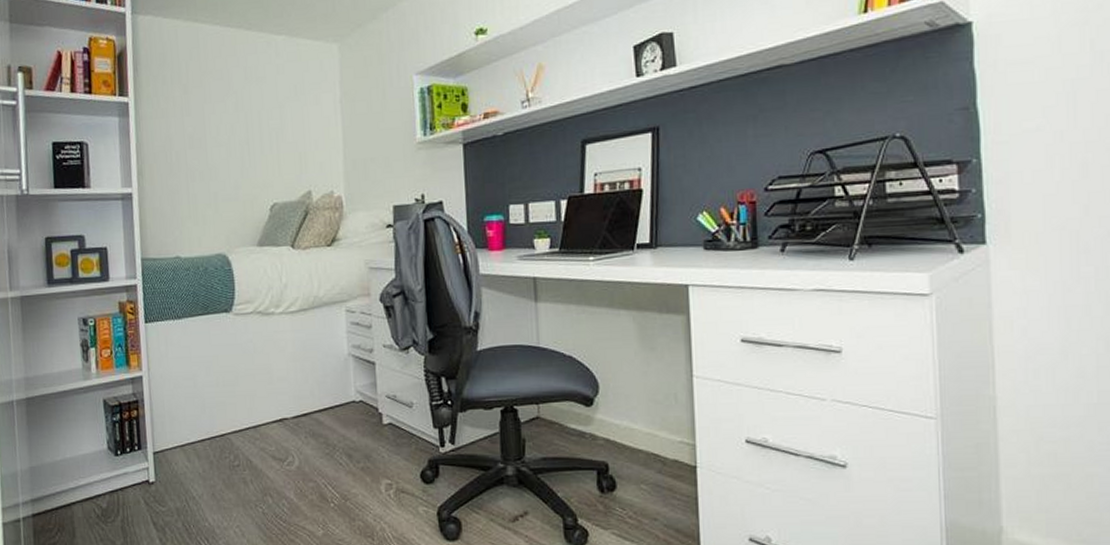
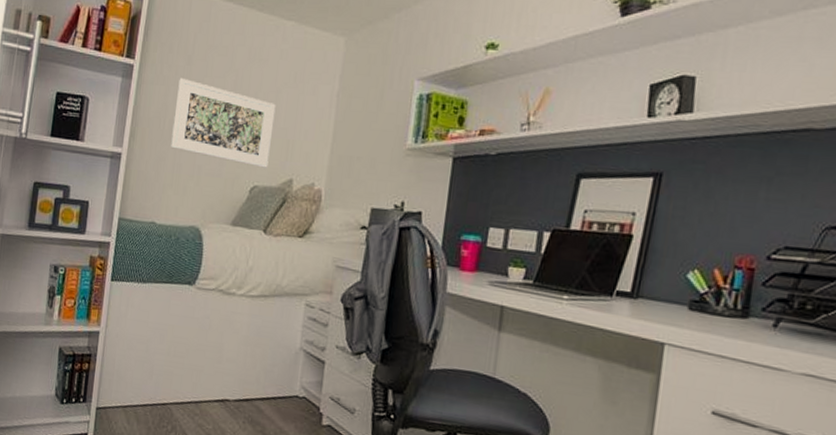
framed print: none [178,107,284,185] -> present [171,77,276,168]

